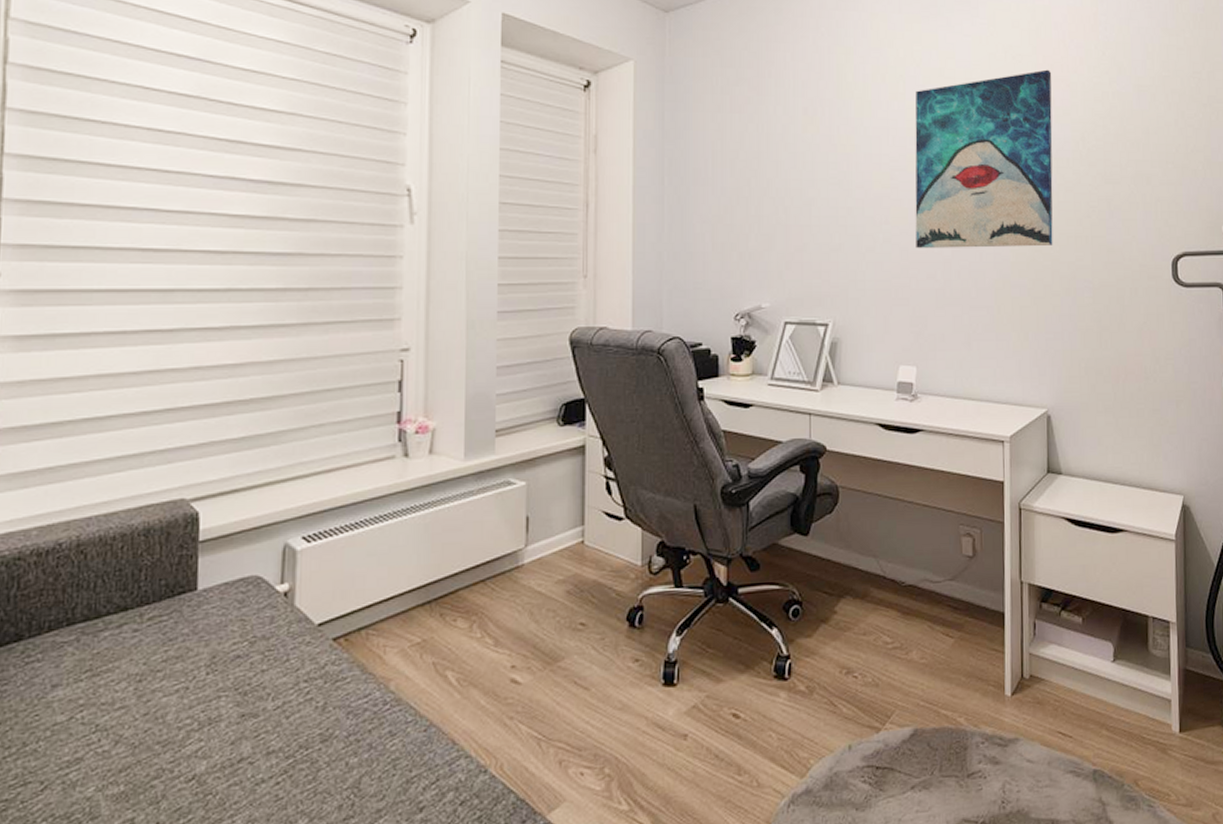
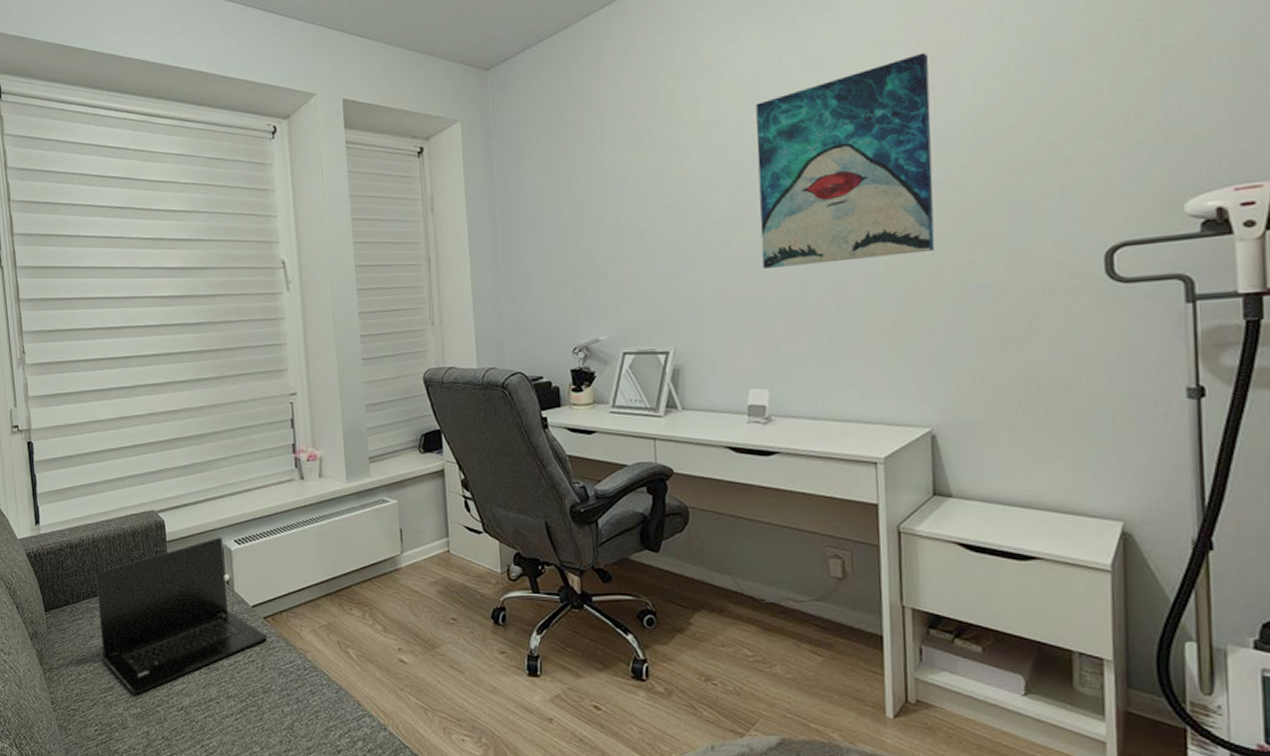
laptop: none [69,533,336,766] -> present [96,537,268,695]

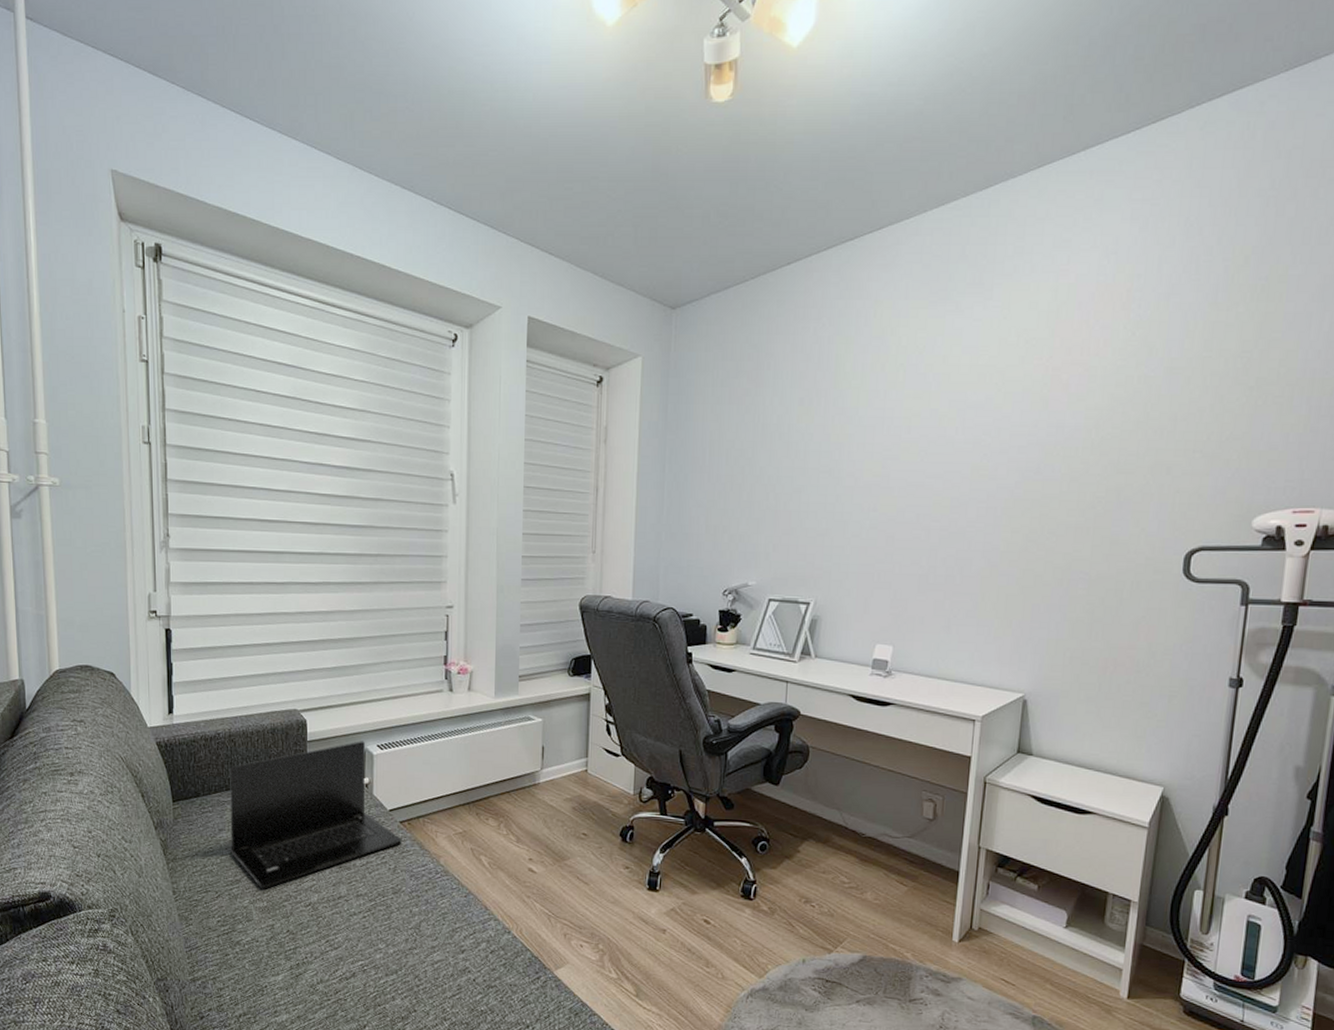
wall art: present [756,52,935,270] -> none [902,353,1070,537]

